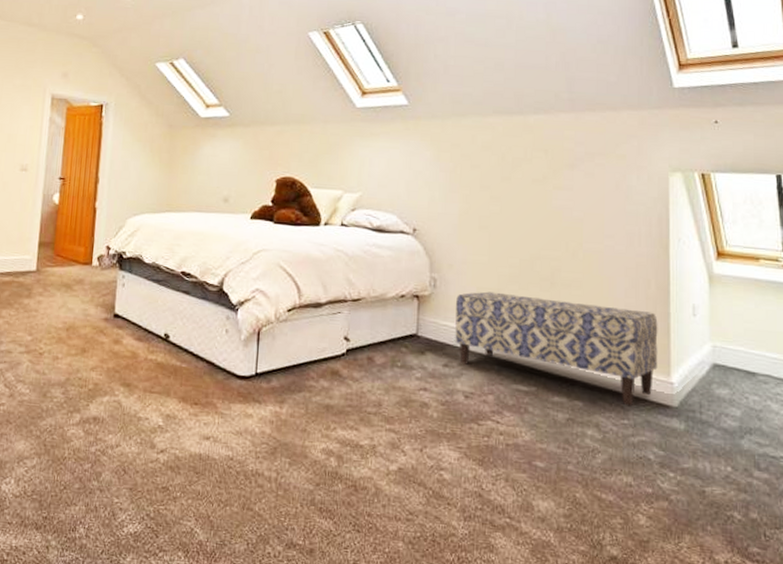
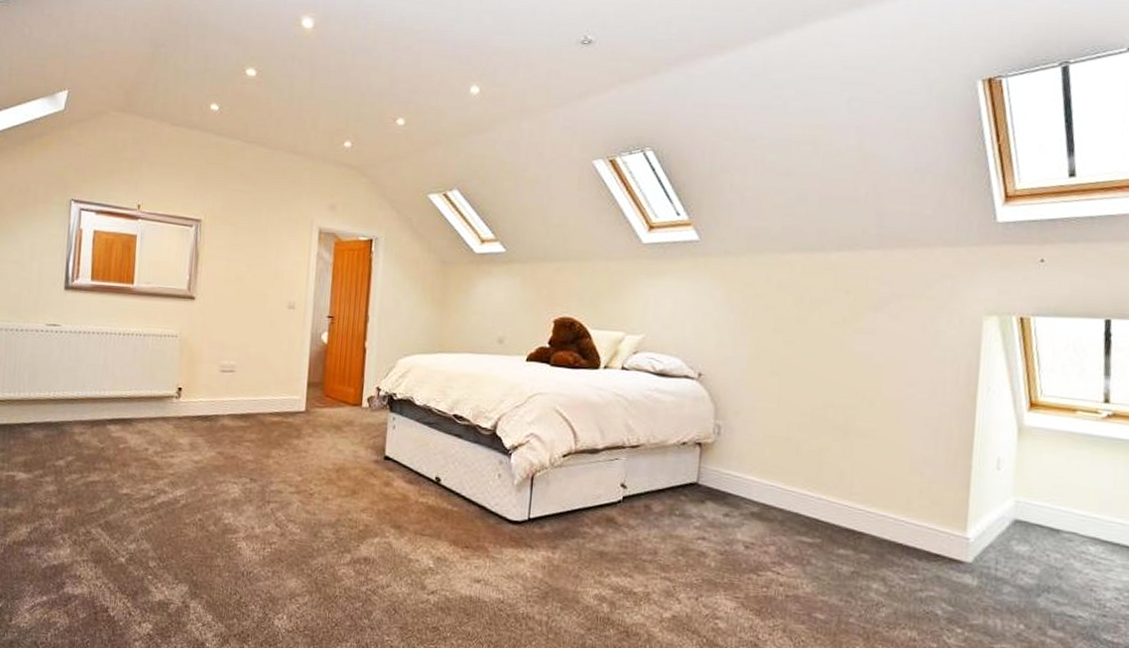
bench: present [455,291,658,405] -> none [737,440,958,560]

